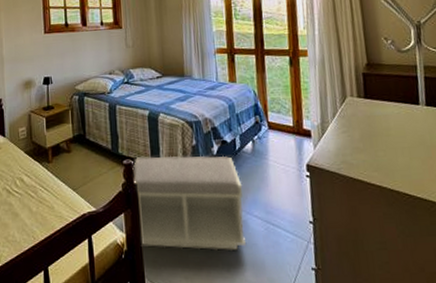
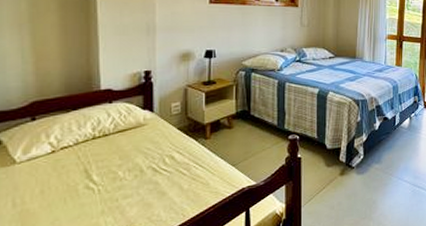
bench: present [132,155,247,251] -> none [297,130,397,214]

